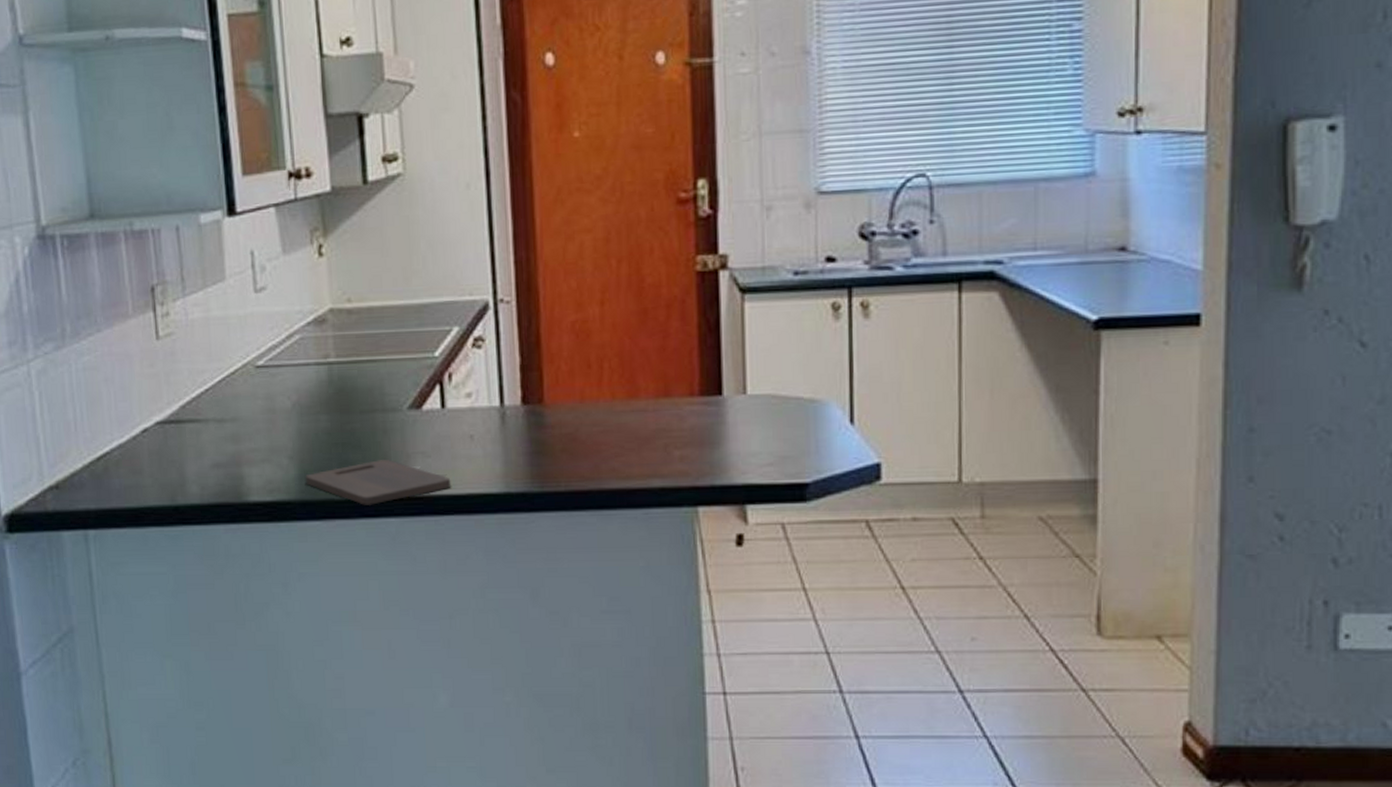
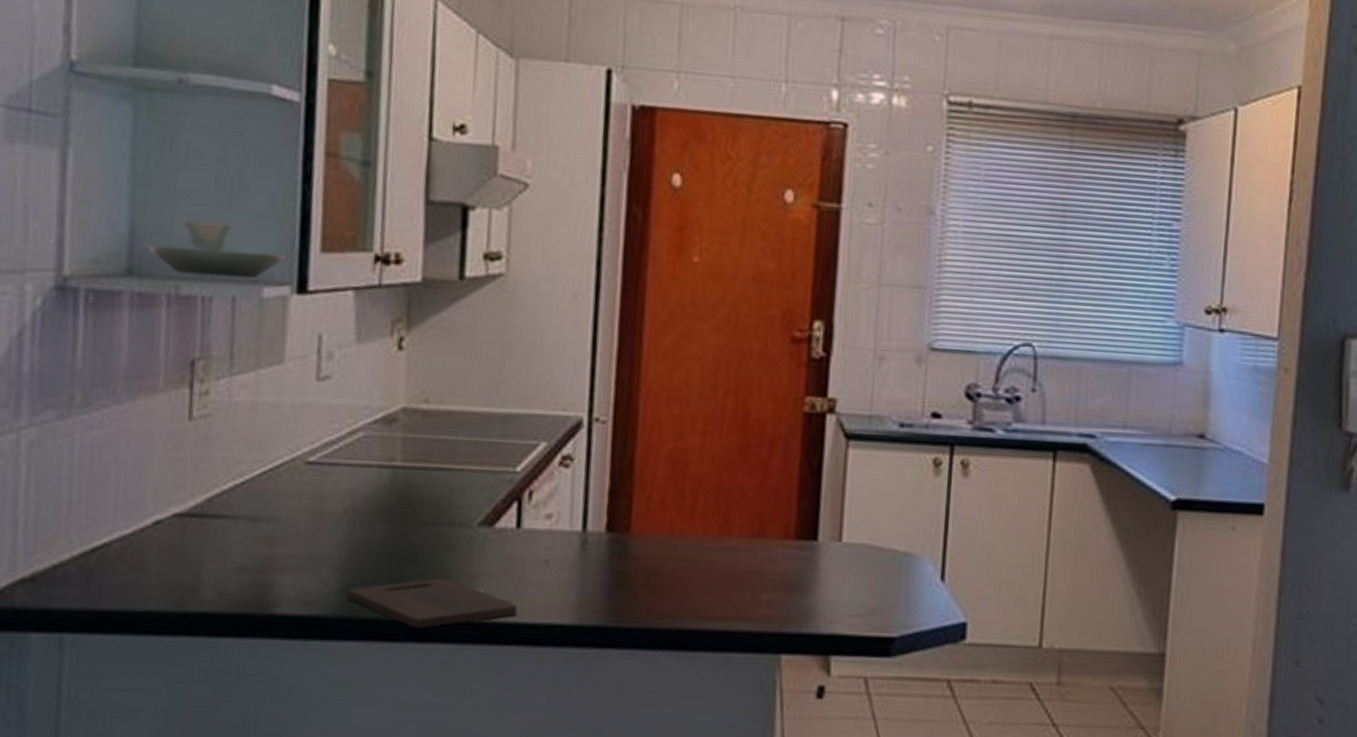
bowl: none [101,161,215,212] -> present [146,221,287,279]

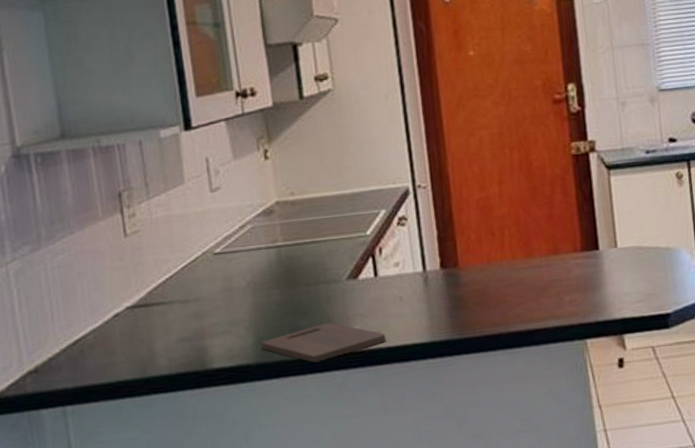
bowl: present [146,221,287,279] -> none [71,88,172,131]

